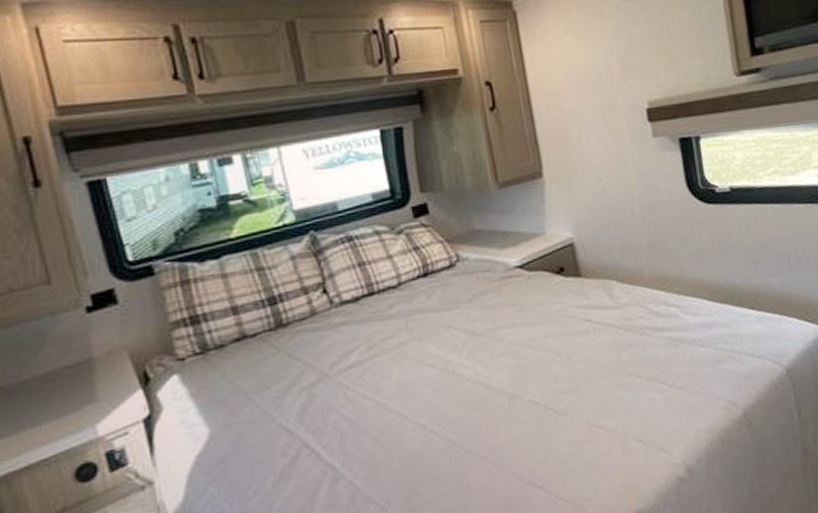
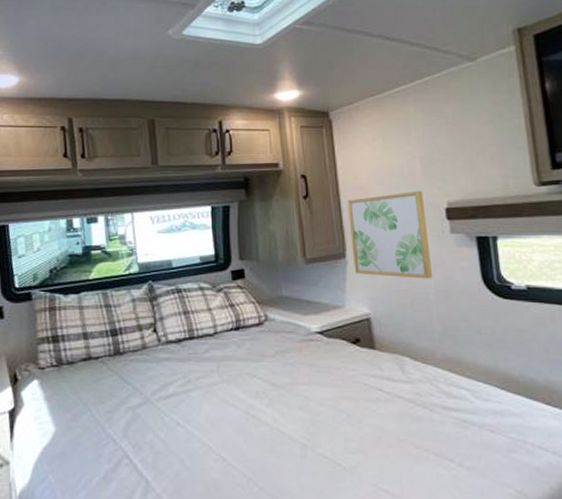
wall art: none [540,90,637,195] -> present [347,191,433,279]

